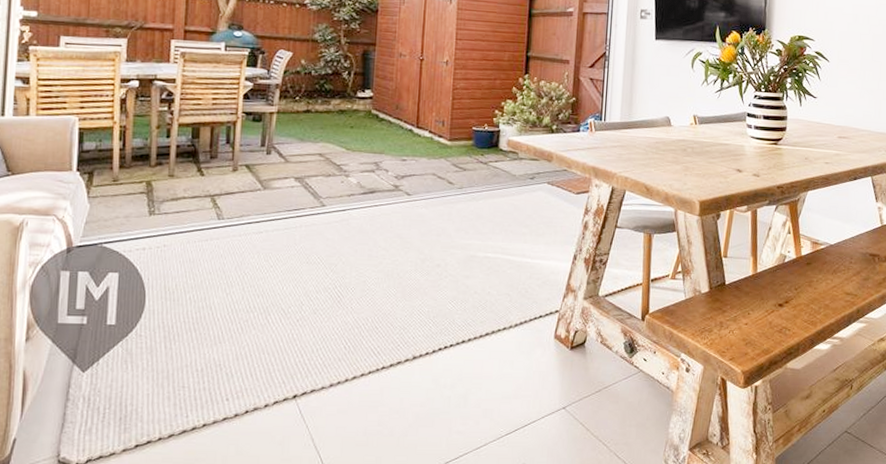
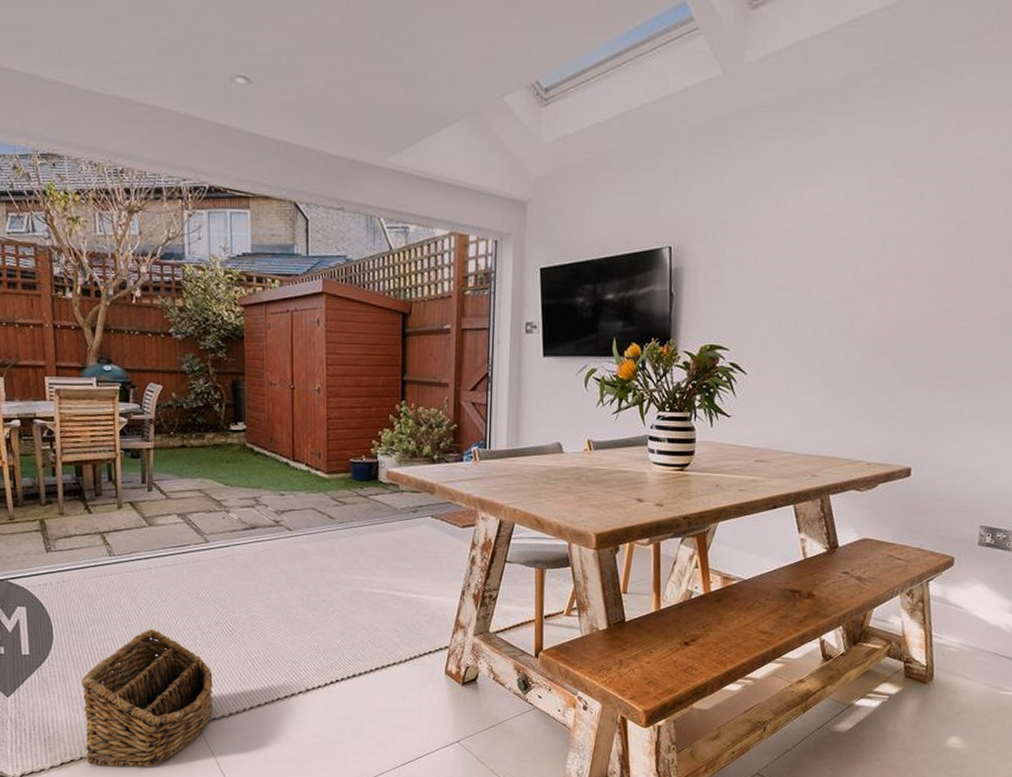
basket: none [165,295,316,448] -> present [81,629,214,768]

